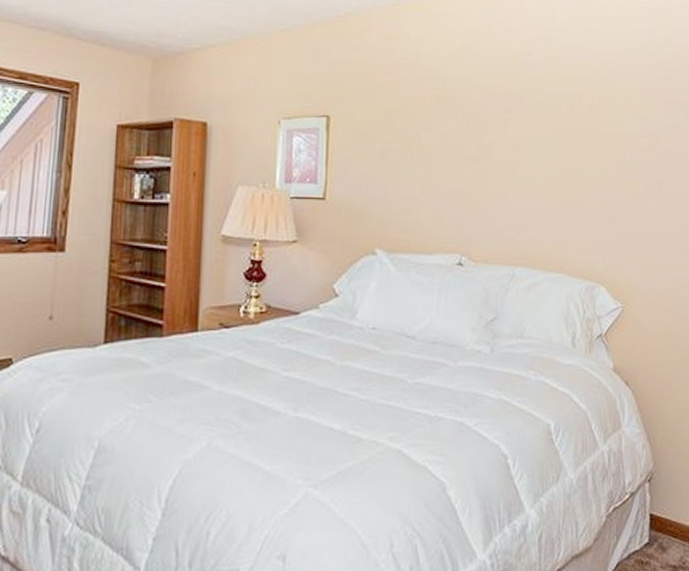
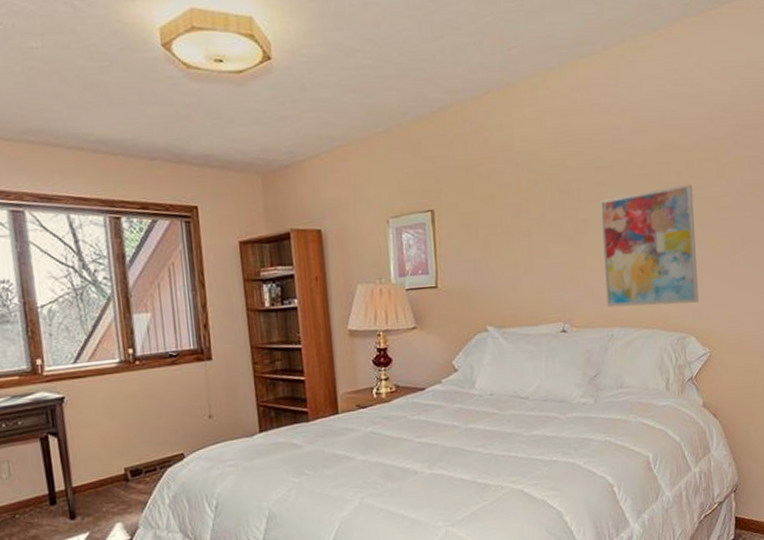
wall art: none [507,120,611,250] -> present [600,184,699,308]

